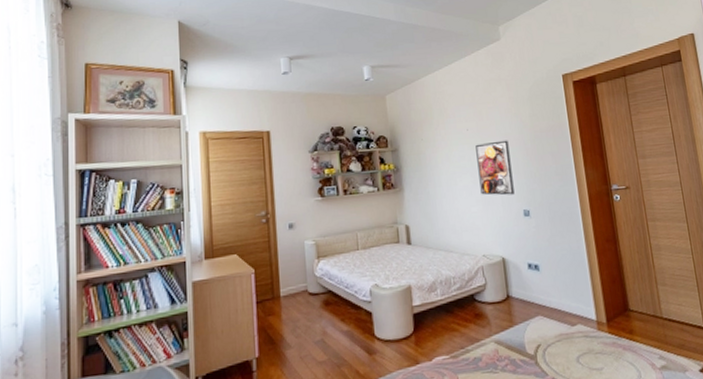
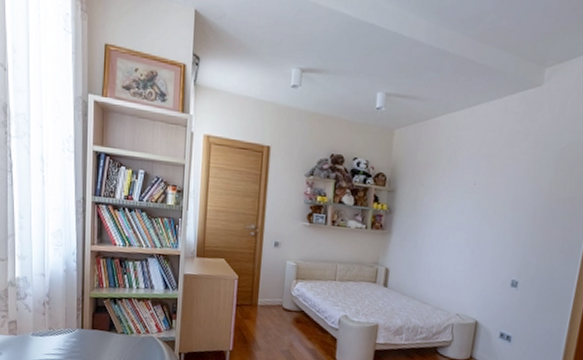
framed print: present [475,140,515,196] -> none [471,201,517,262]

